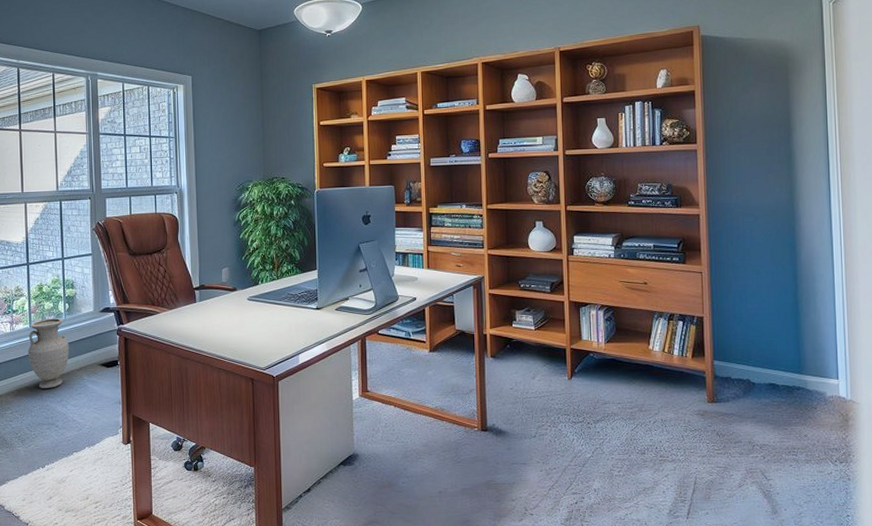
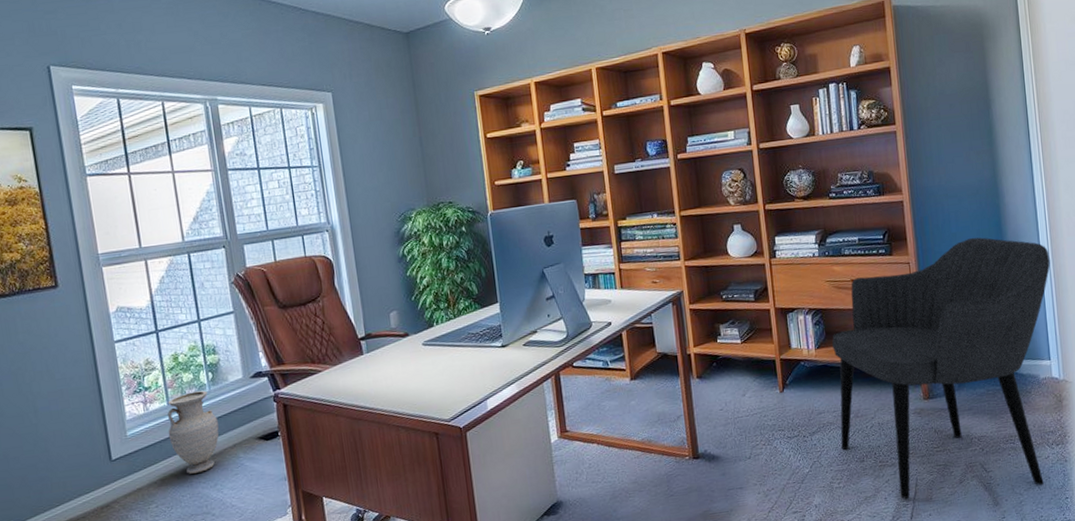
armchair: none [622,254,843,500] -> present [832,237,1050,499]

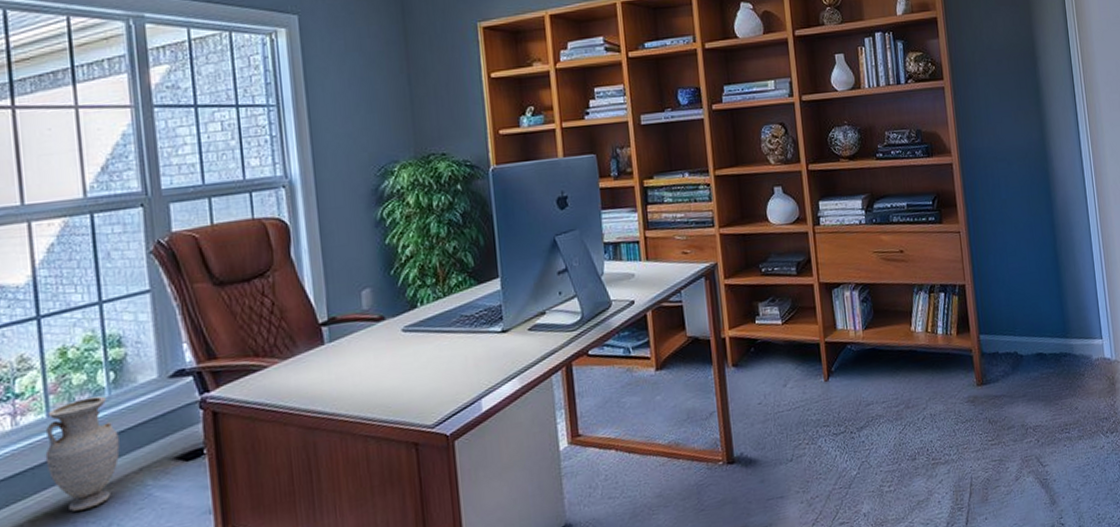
armchair: present [832,237,1050,499] -> none [880,204,1100,502]

